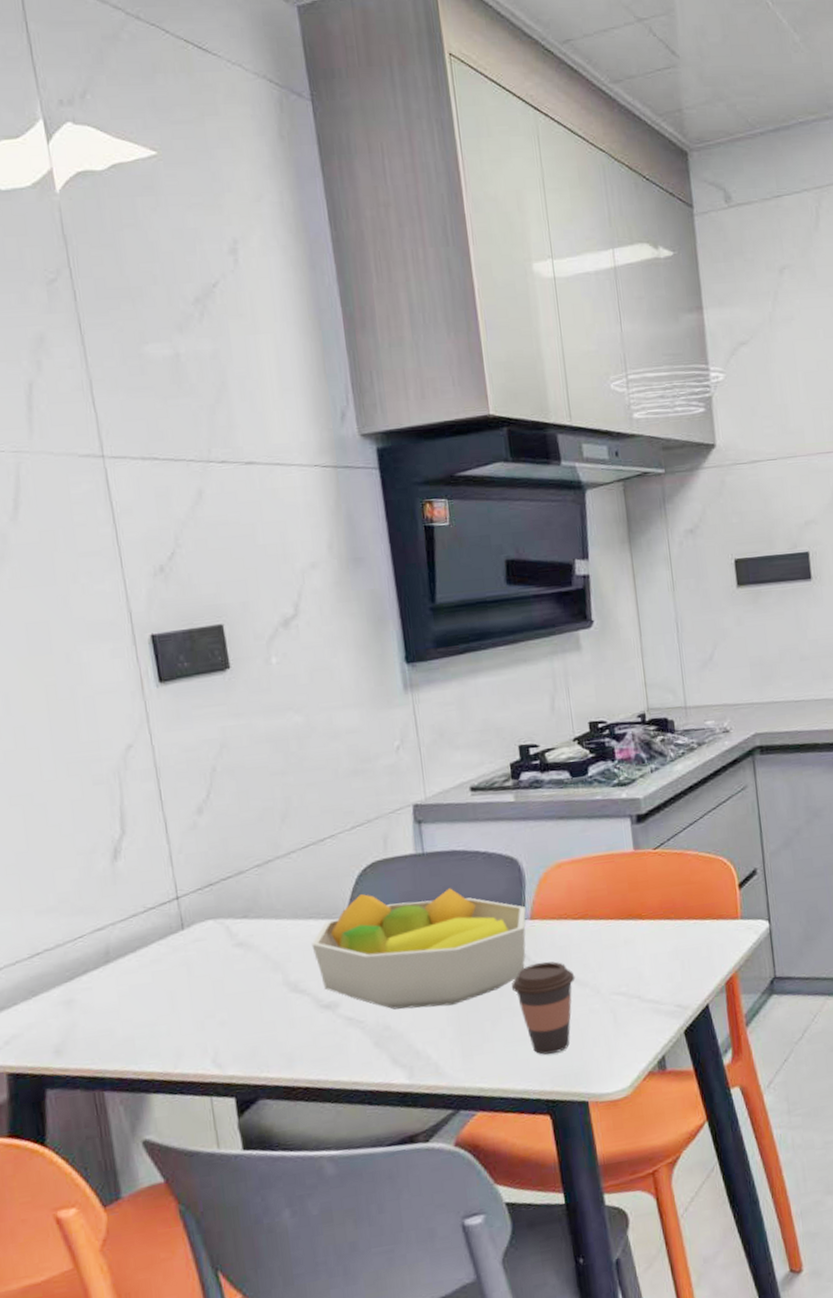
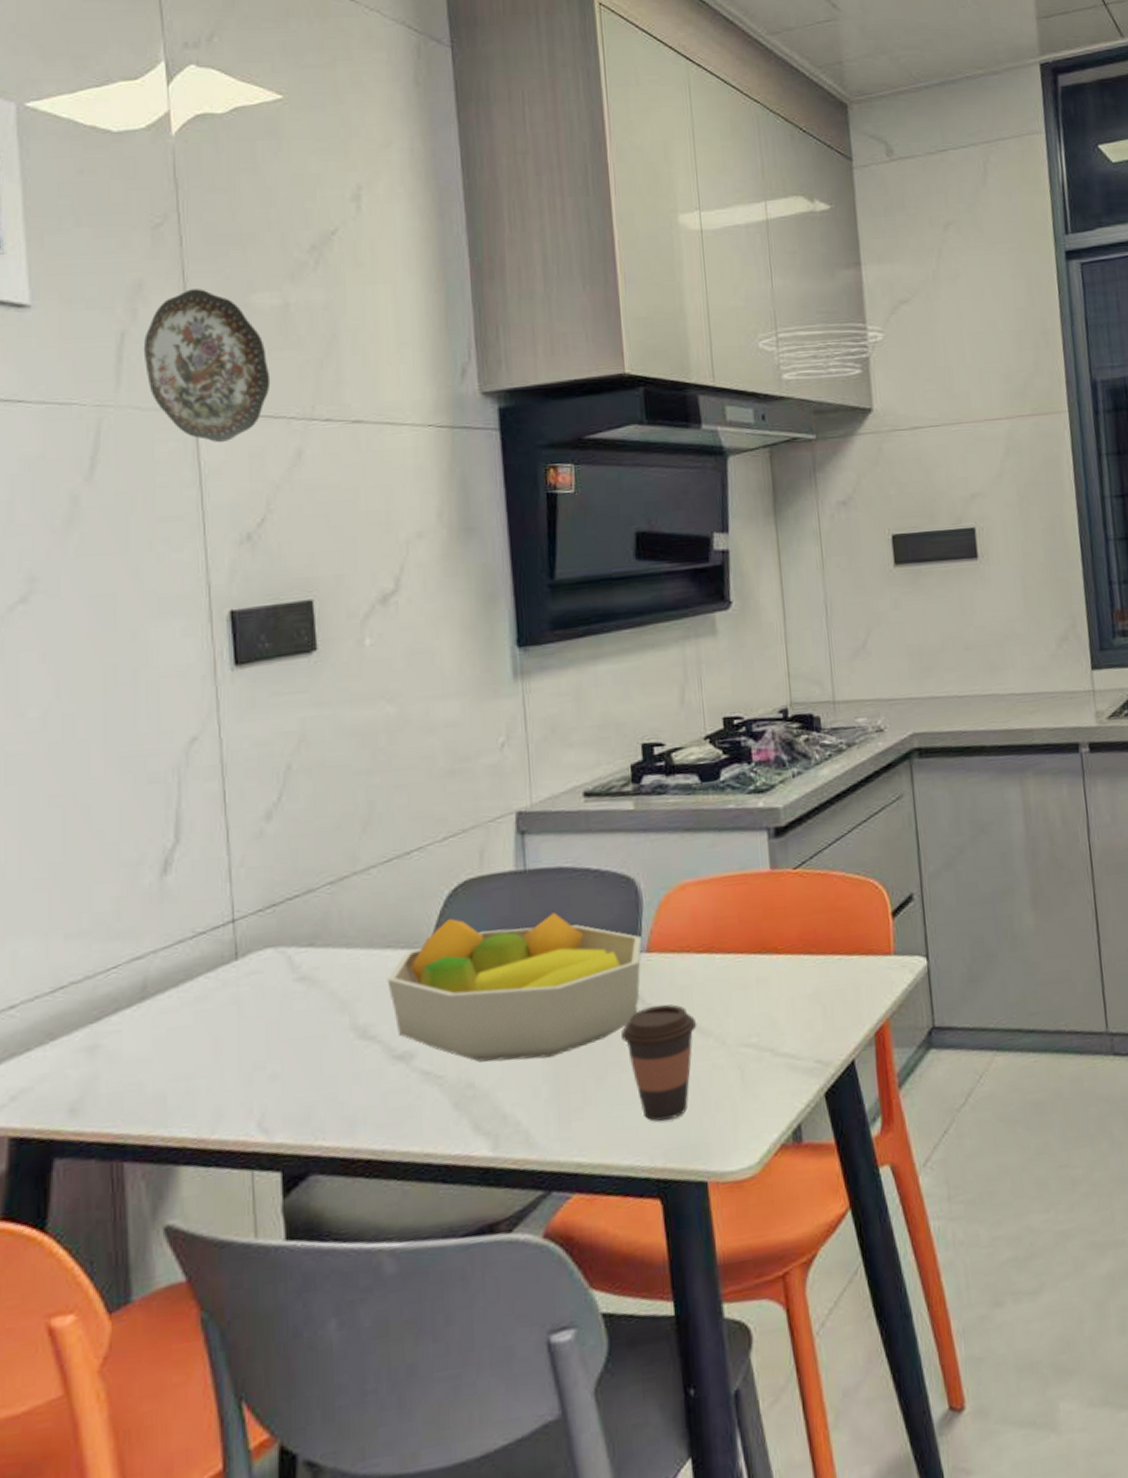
decorative plate: none [50,341,169,485] -> present [143,289,271,443]

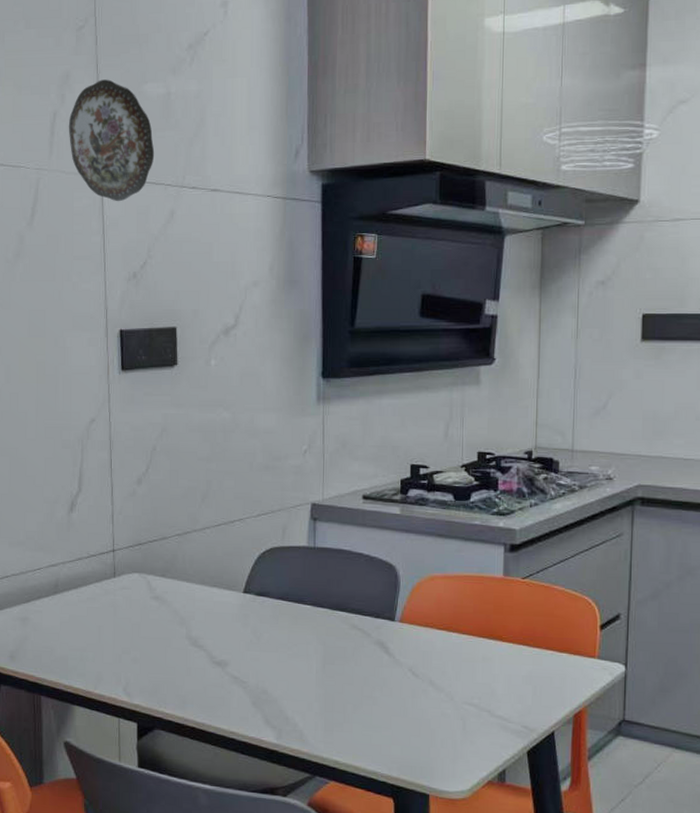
fruit bowl: present [387,913,643,1062] -> none [212,574,398,684]
coffee cup: present [620,1004,697,1122] -> none [374,661,433,745]

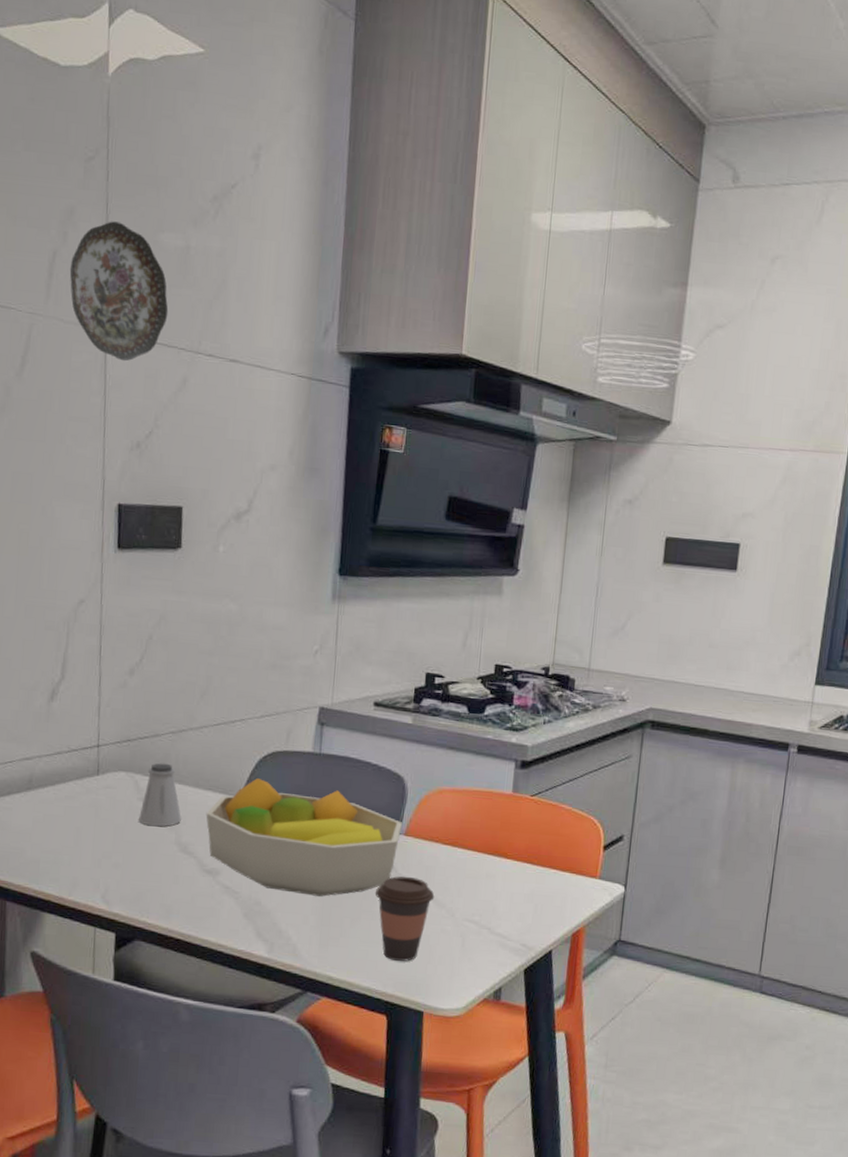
saltshaker: none [153,563,190,623] -> present [139,763,181,827]
fruit bowl: none [212,574,398,684] -> present [206,778,403,897]
coffee cup: none [374,661,433,745] -> present [375,876,435,961]

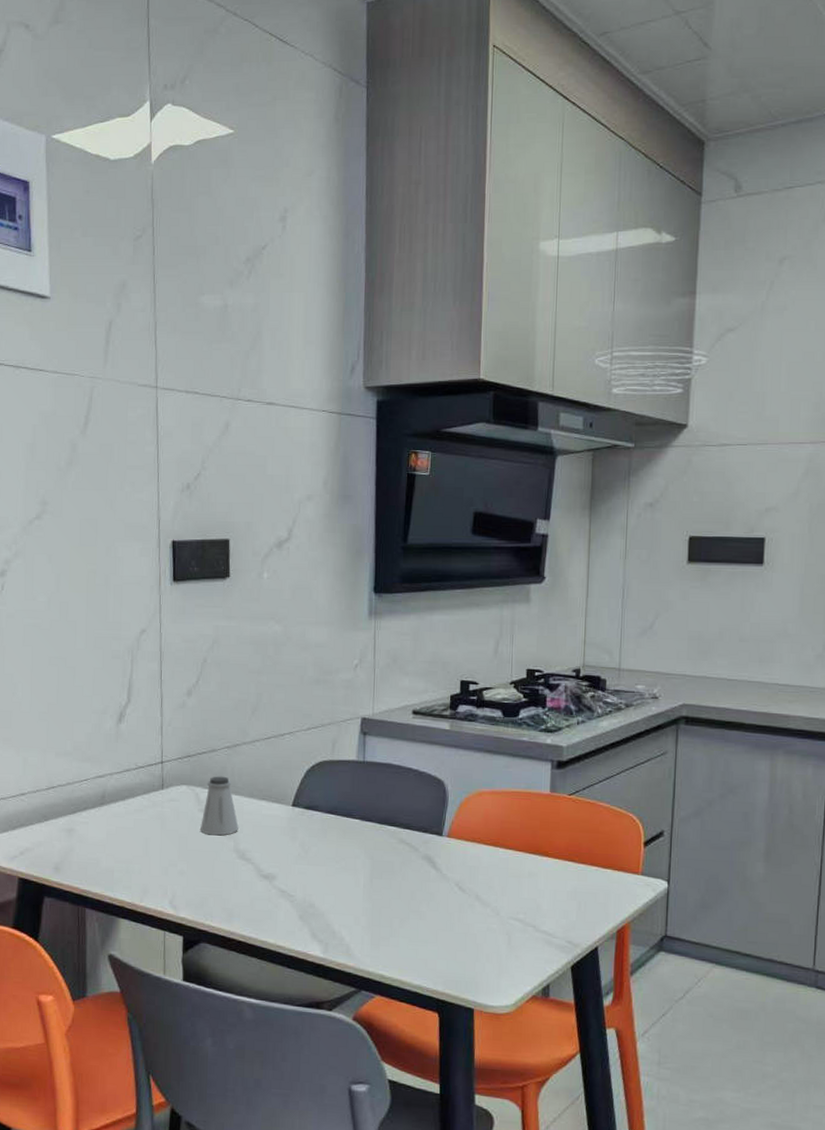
decorative plate: present [69,221,169,362] -> none [123,290,211,413]
fruit bowl: present [206,778,403,897] -> none [261,787,445,898]
coffee cup: present [375,876,435,961] -> none [421,876,479,960]

